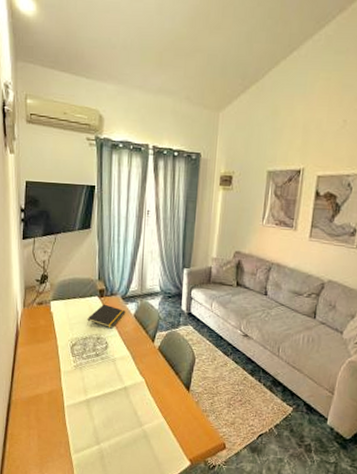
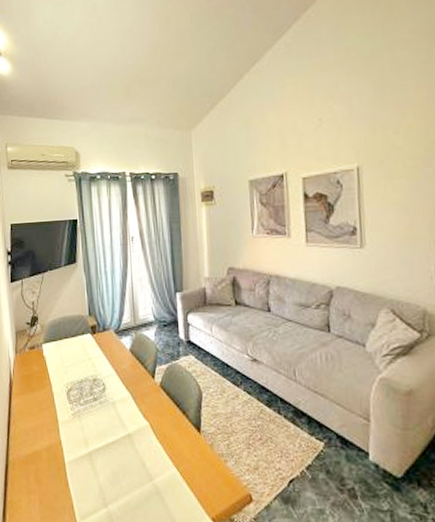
notepad: present [87,304,126,329] -> none [81,341,121,368]

